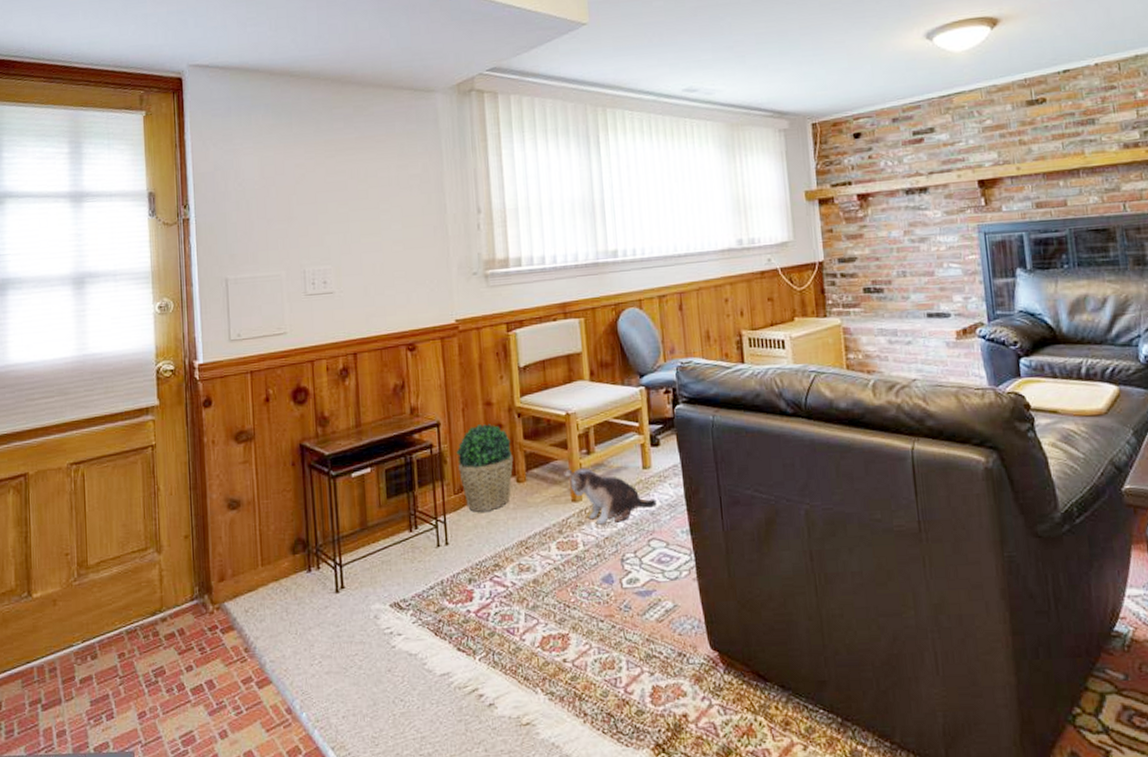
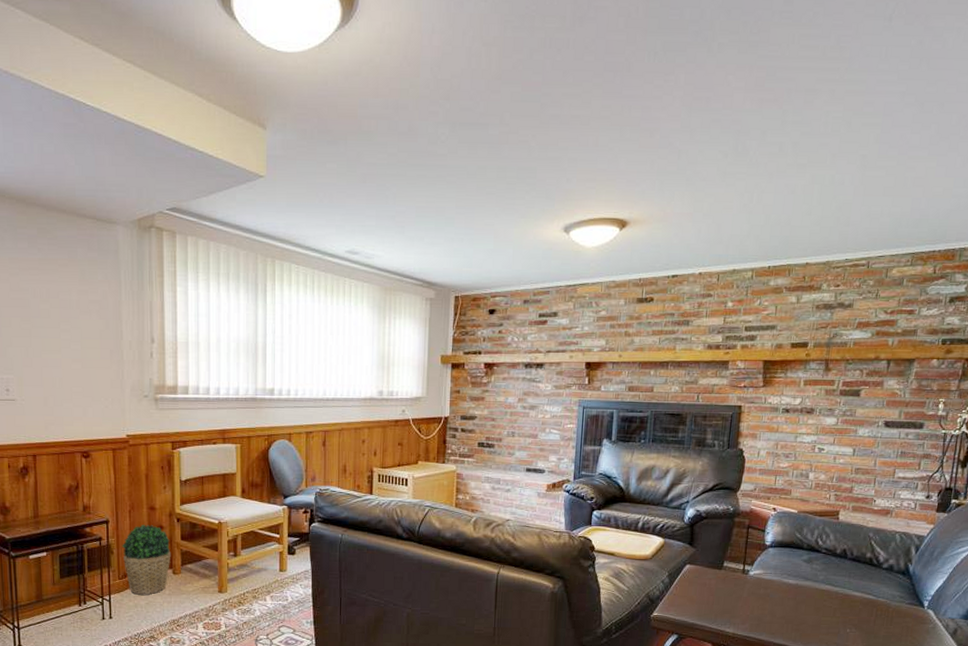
plush toy: present [564,467,657,525] -> none [213,566,288,612]

